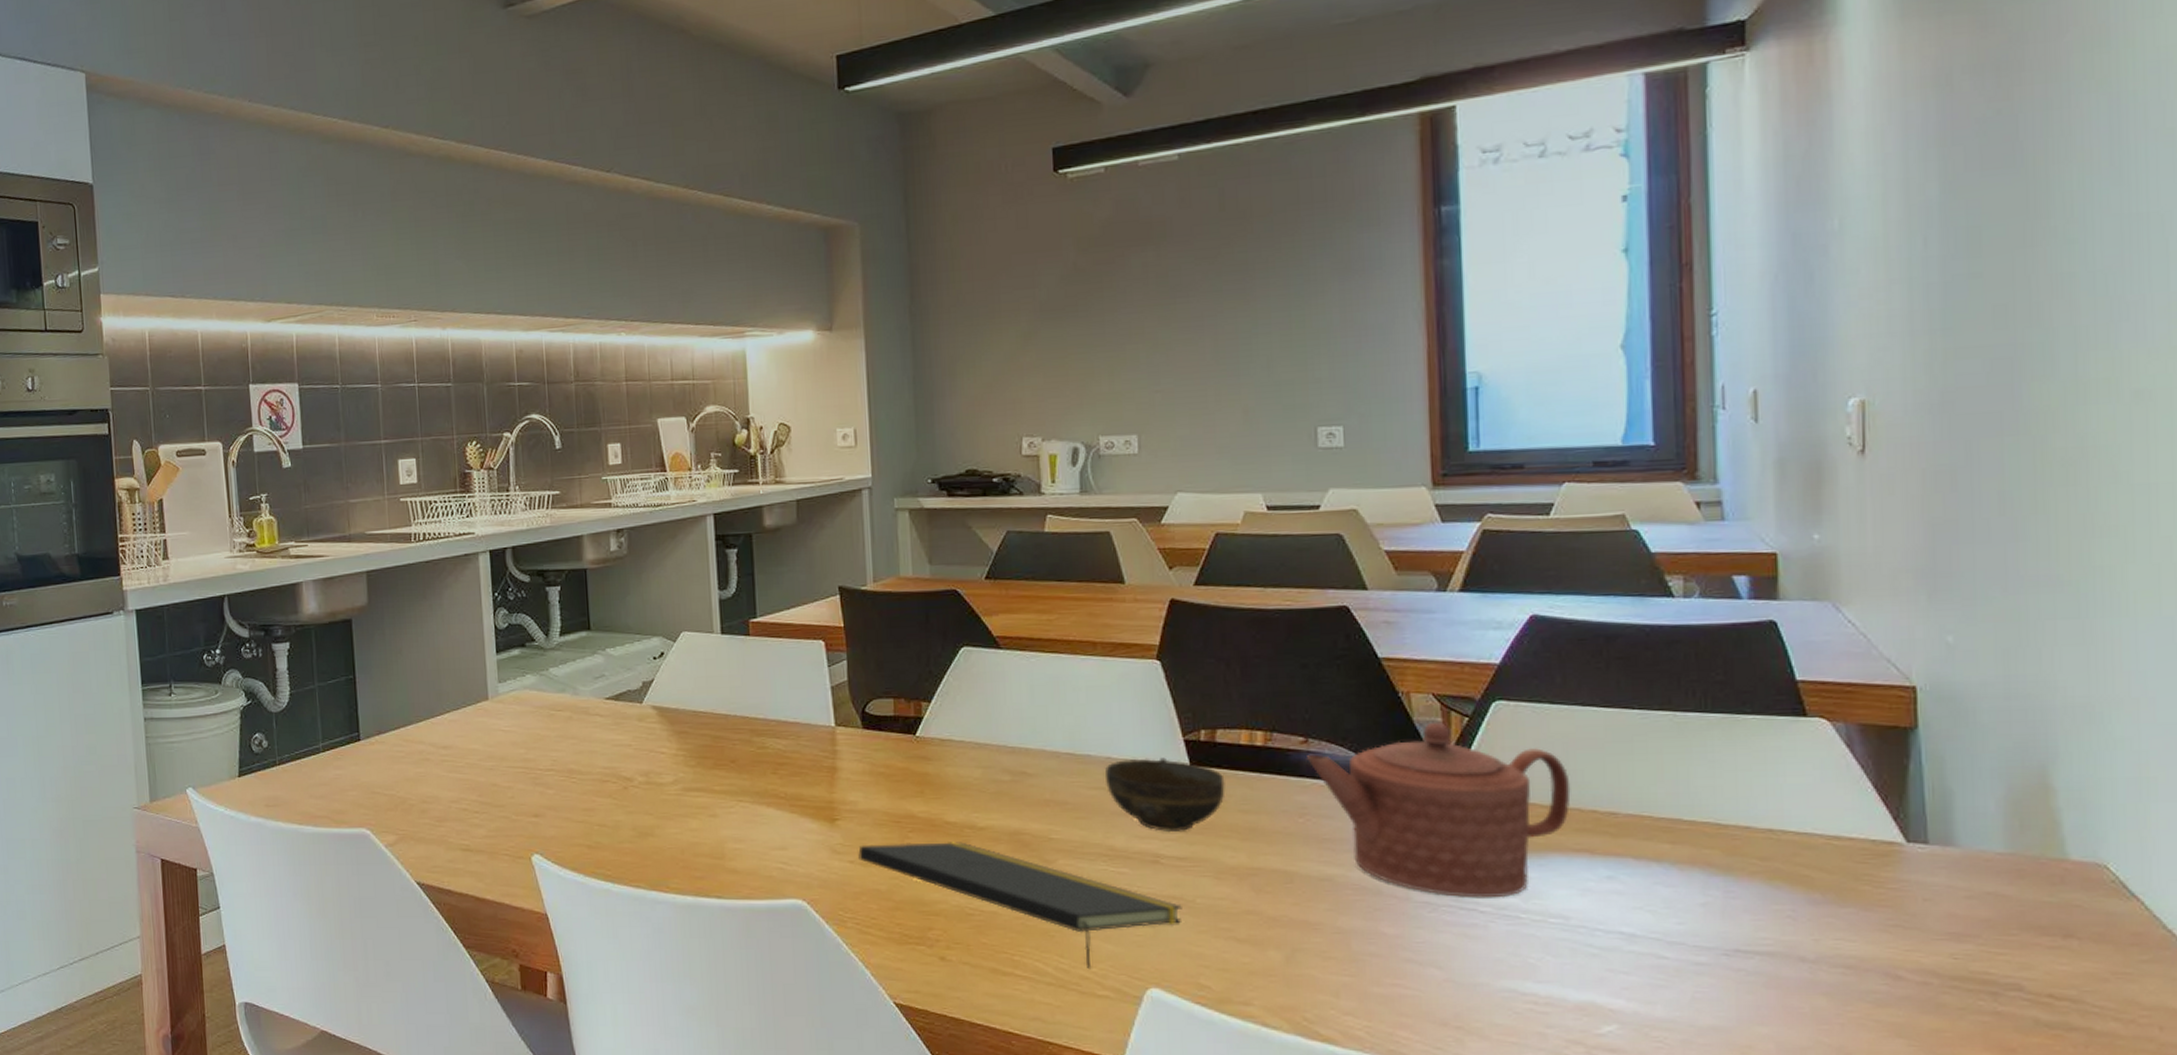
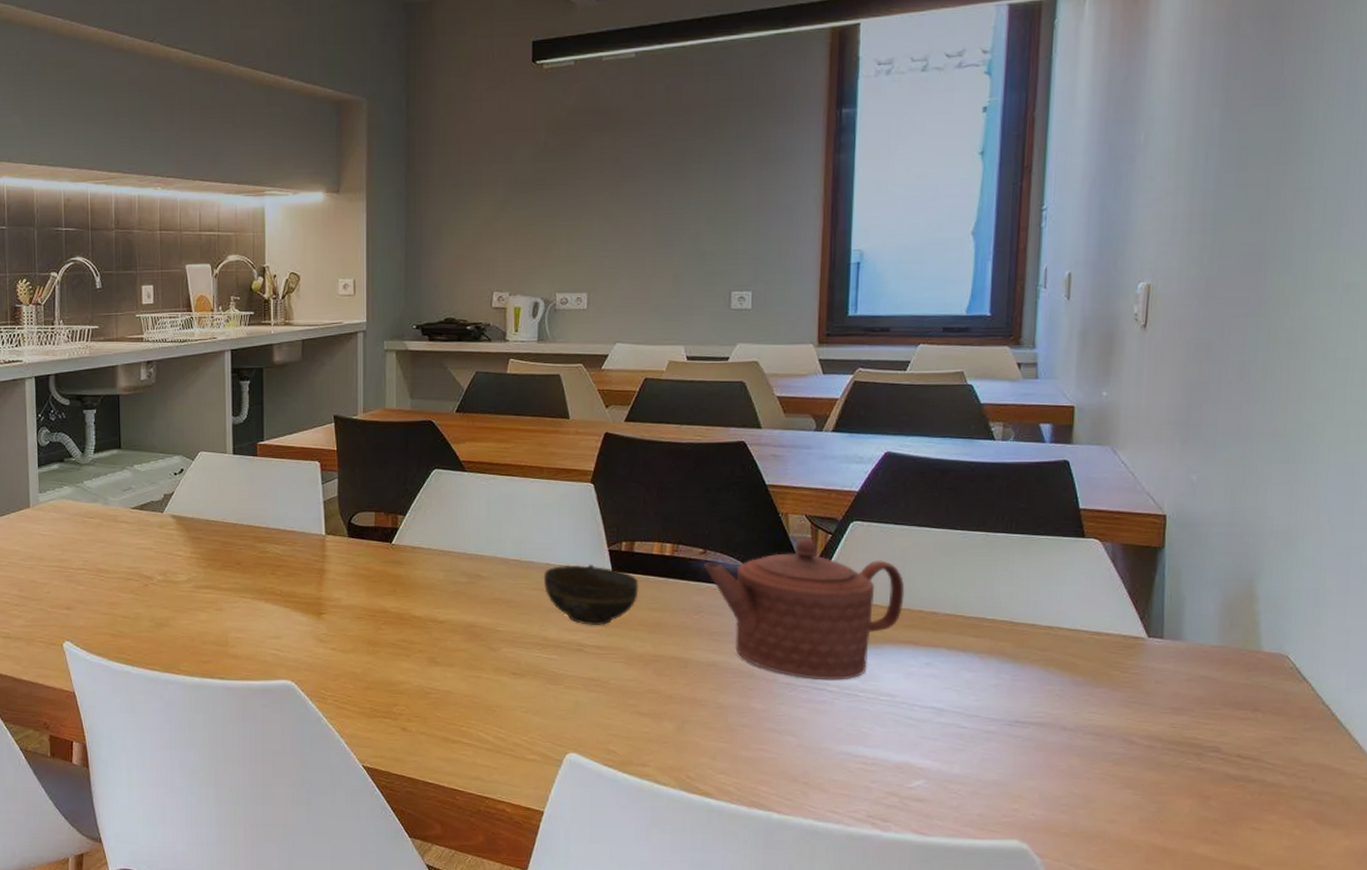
notepad: present [858,842,1182,970] -> none [339,633,598,738]

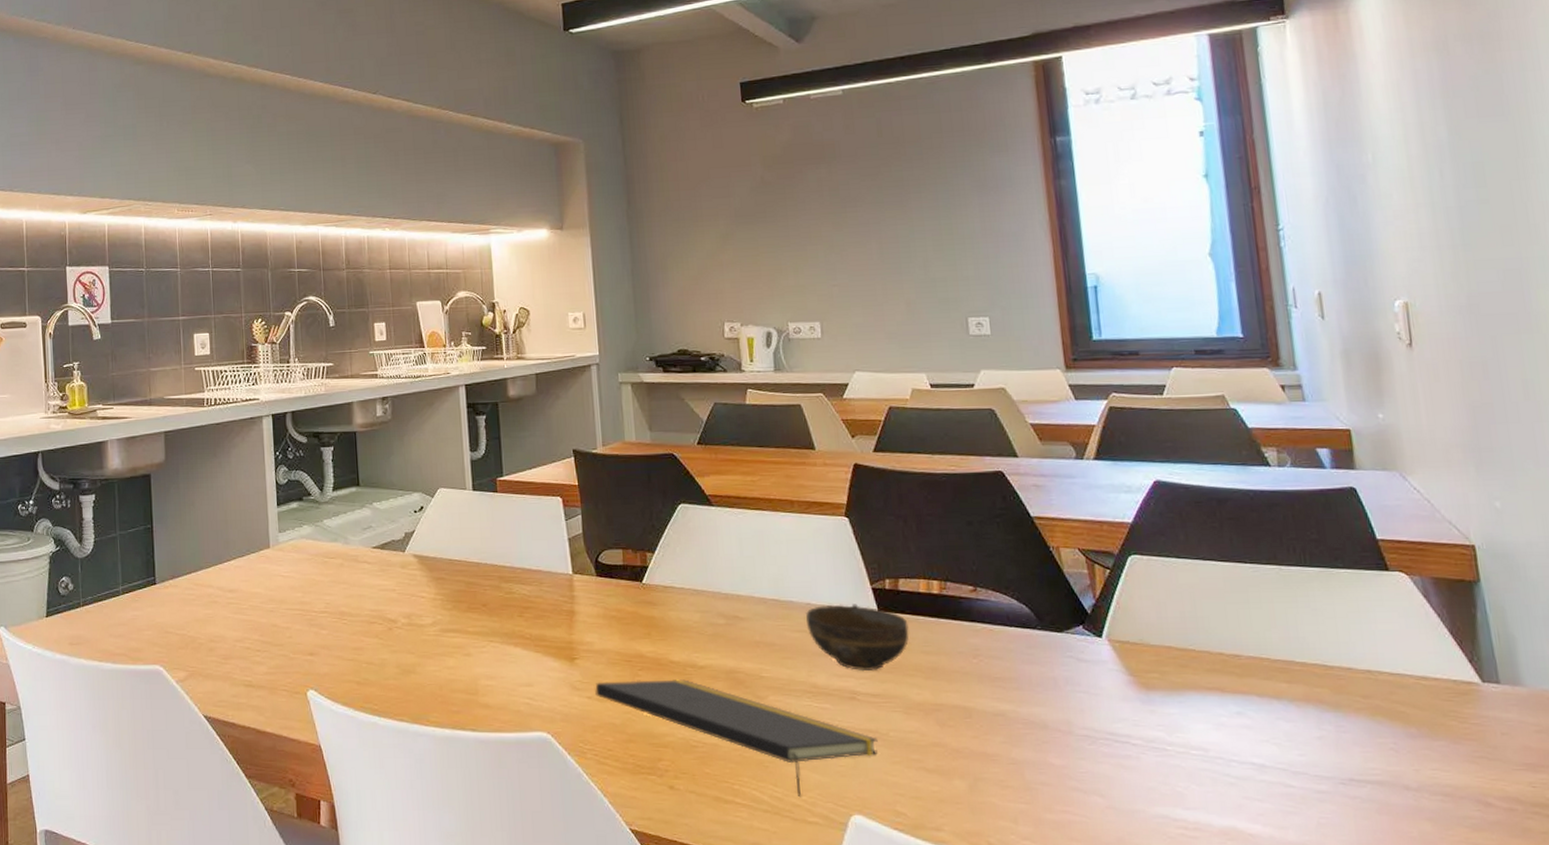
notepad: none [339,633,598,738] -> present [595,679,878,798]
teapot: present [703,538,905,680] -> none [975,573,1201,732]

